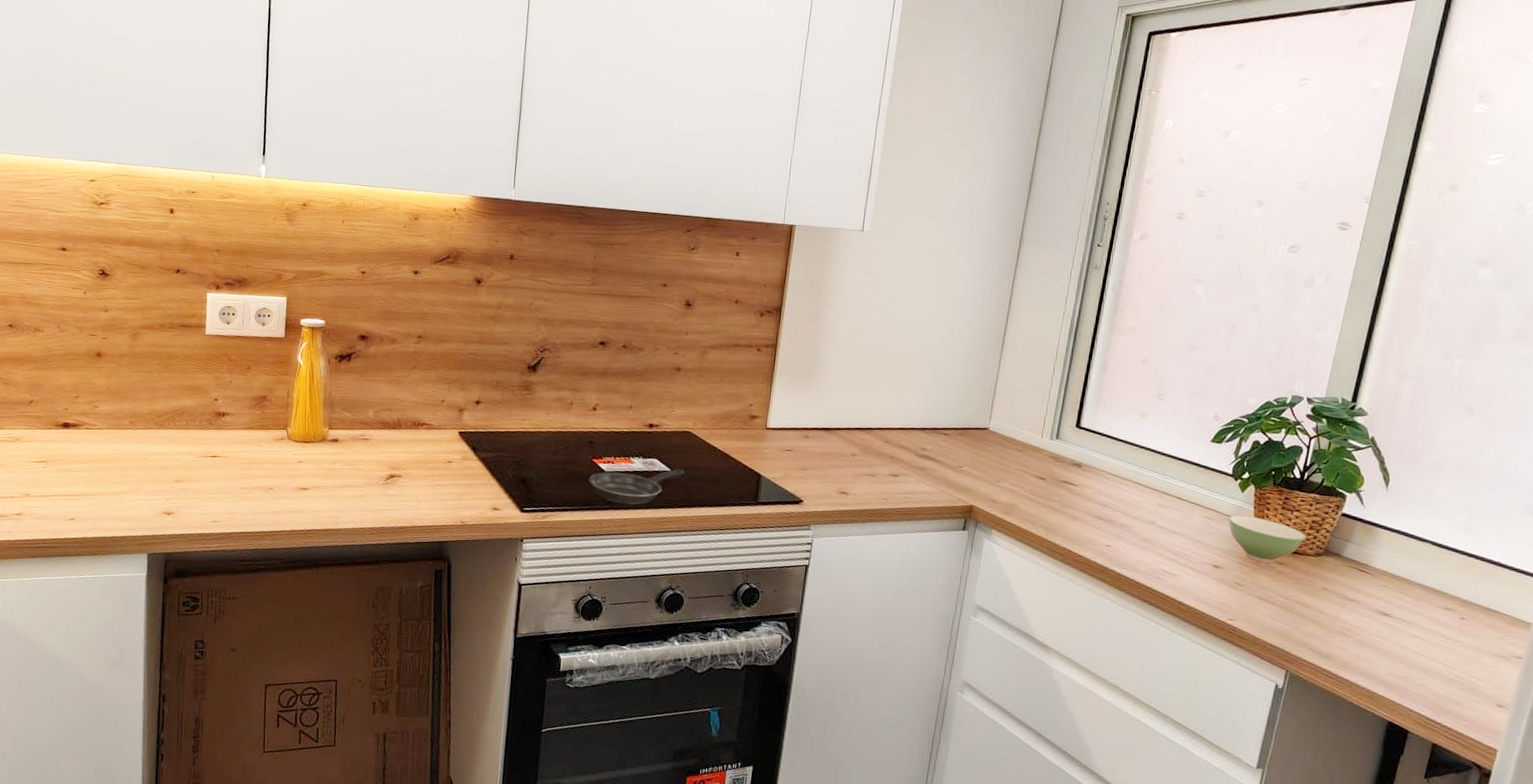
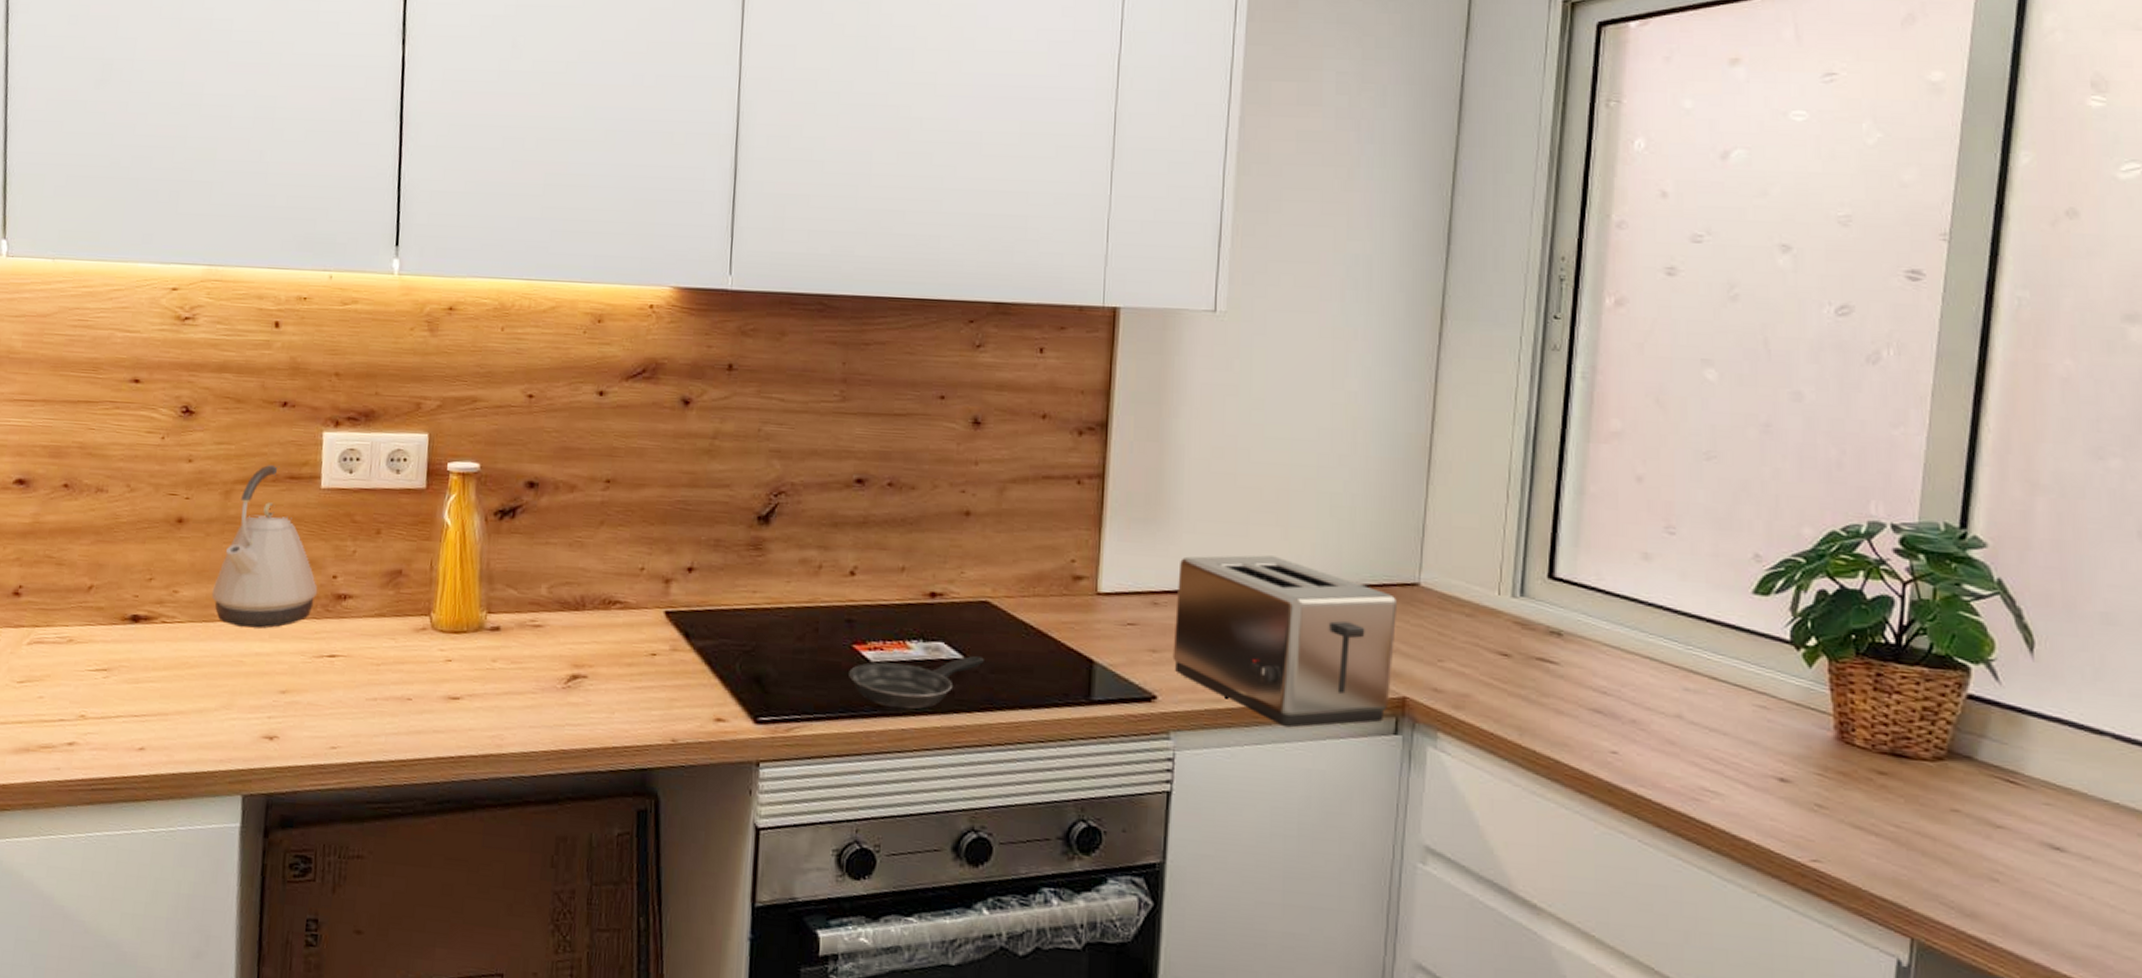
kettle: none [123,316,204,436] -> present [211,465,318,630]
toaster: none [816,404,973,525] -> present [1172,555,1398,728]
bowl: present [1228,515,1306,564] -> none [1792,701,1916,774]

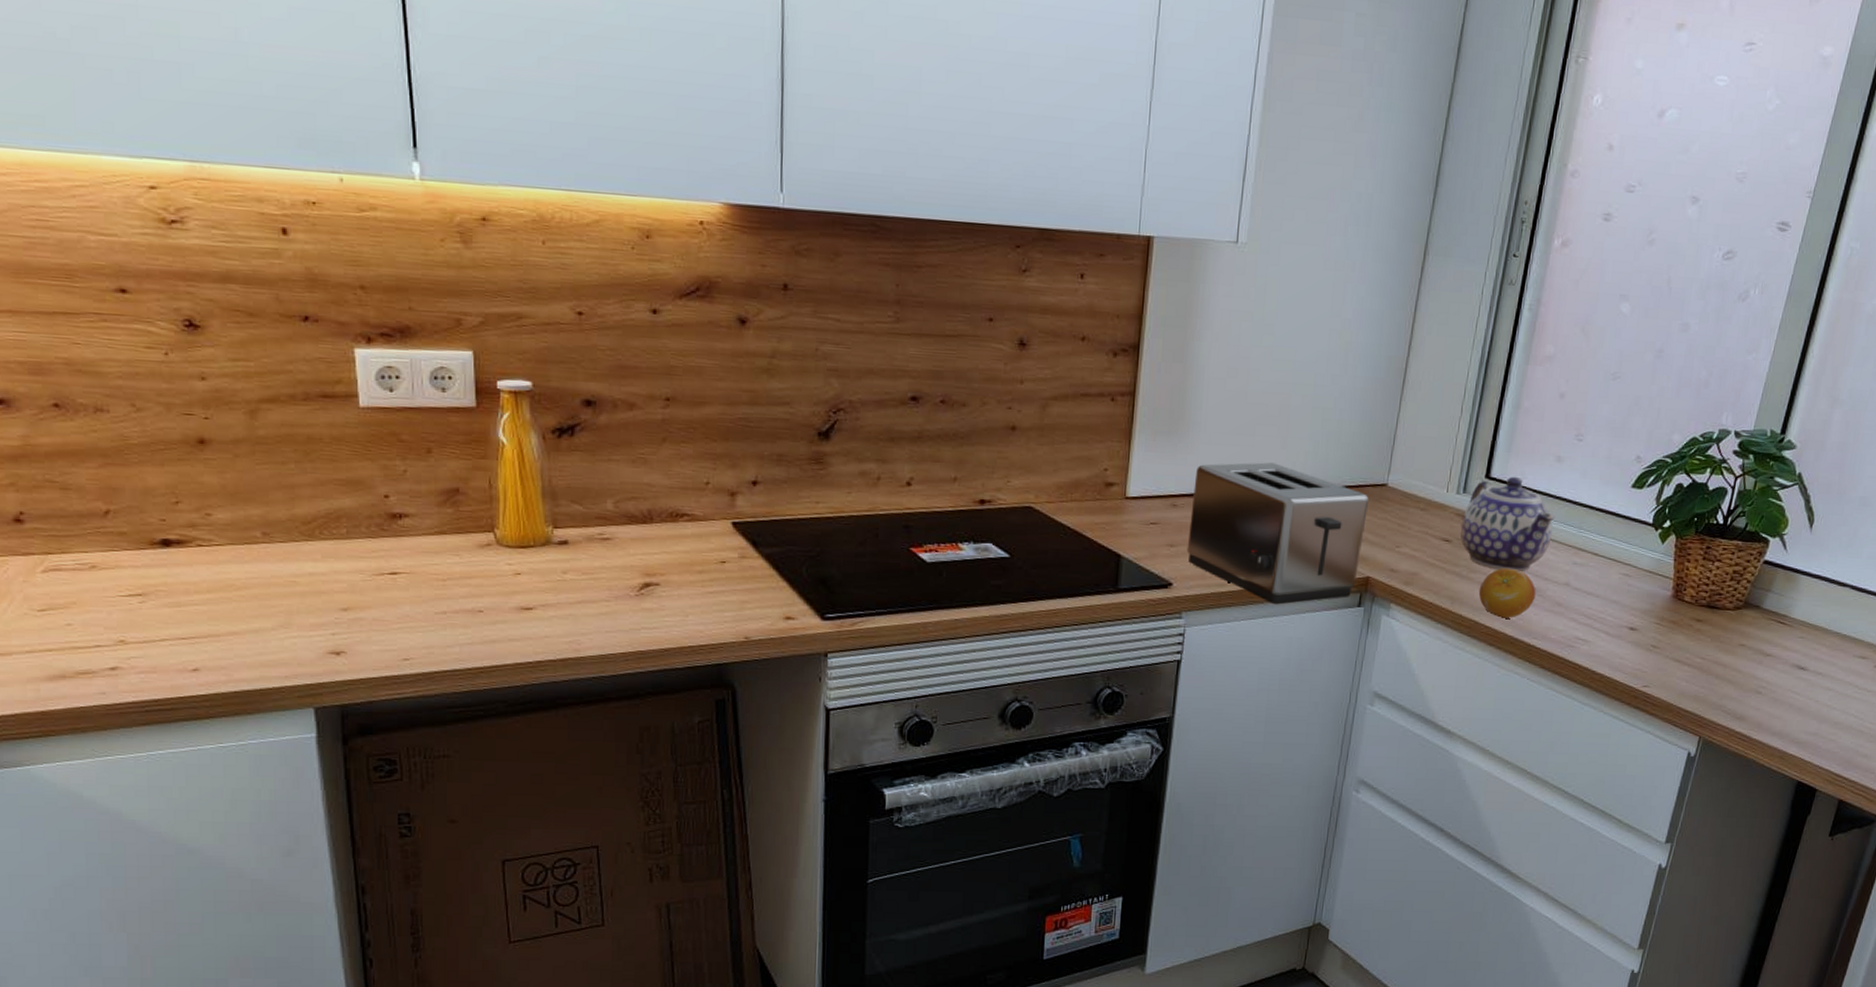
kettle: present [211,465,318,630] -> none [250,383,370,550]
frying pan: present [849,655,984,710] -> none [907,554,1027,603]
teapot: none [1521,576,1651,697] -> present [1460,476,1556,571]
fruit: none [1555,691,1636,758] -> present [1478,567,1536,618]

